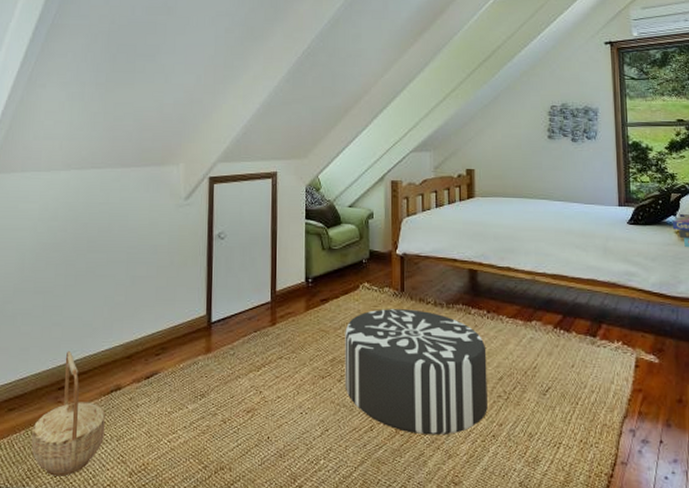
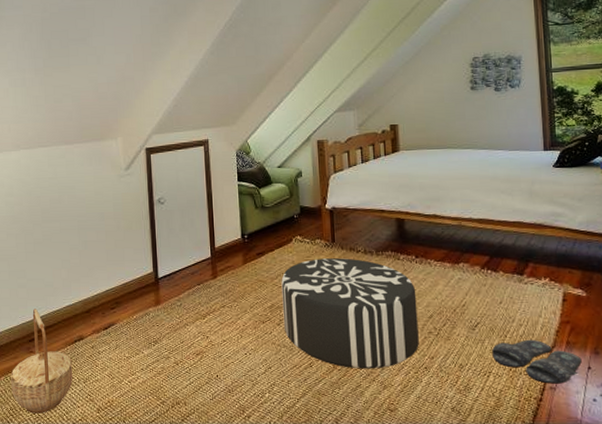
slippers: none [563,407,654,459] -> present [492,339,582,384]

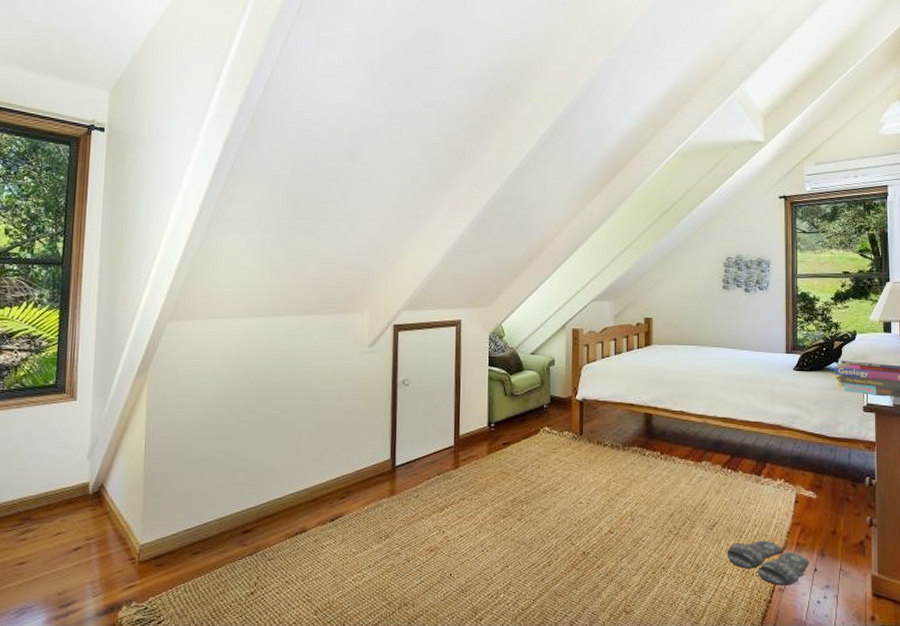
basket: present [11,309,73,414] -> none [216,496,291,616]
pouf: present [281,258,419,369] -> none [524,451,659,569]

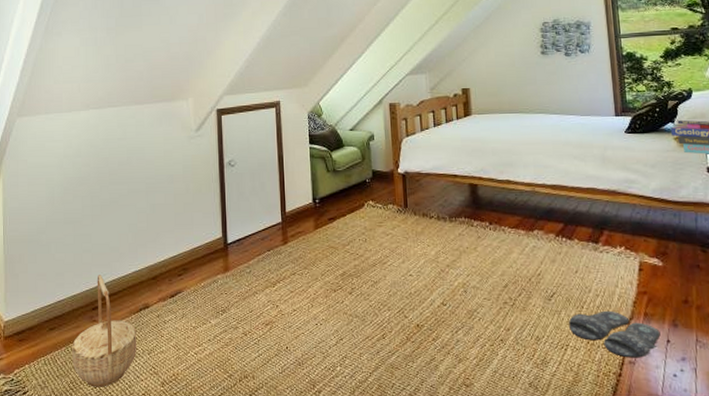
basket: none [216,496,291,616] -> present [72,275,137,387]

